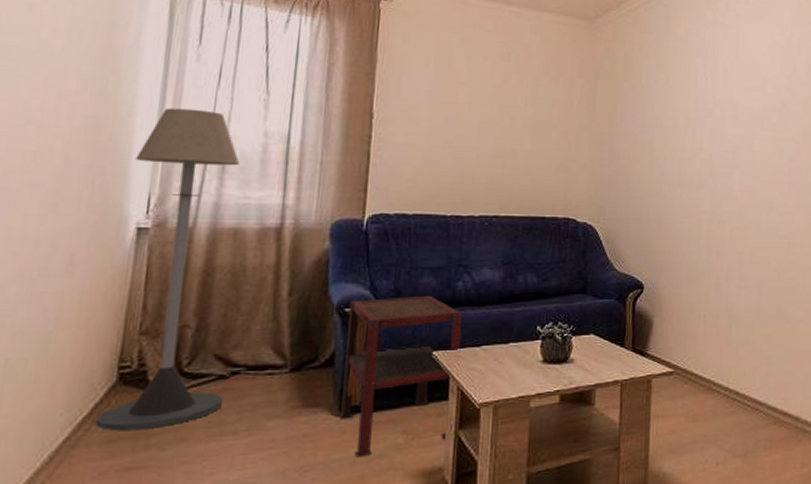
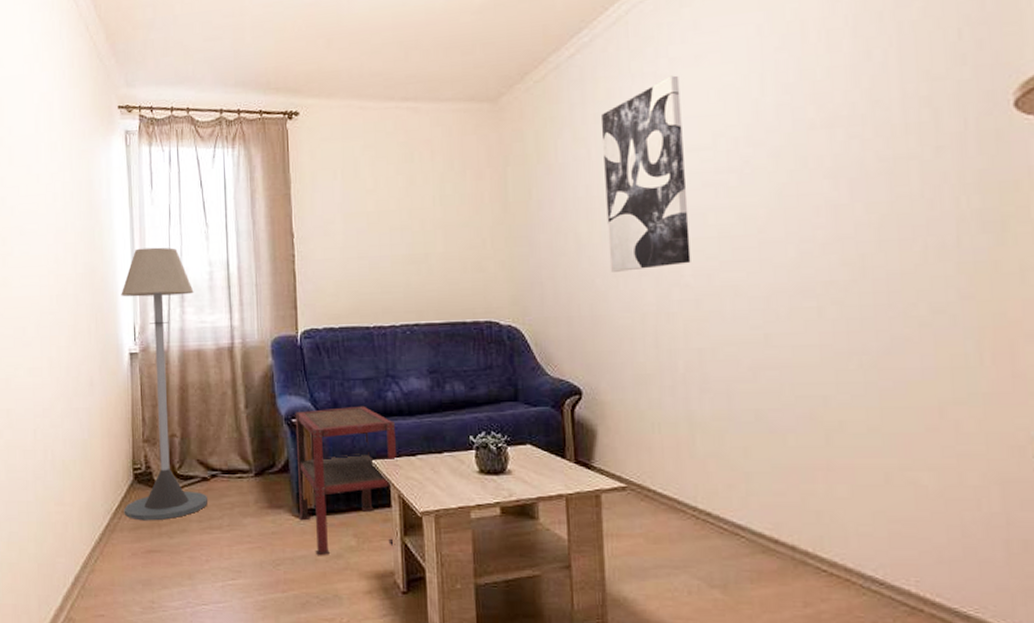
wall art: none [676,27,742,183] -> present [600,75,691,272]

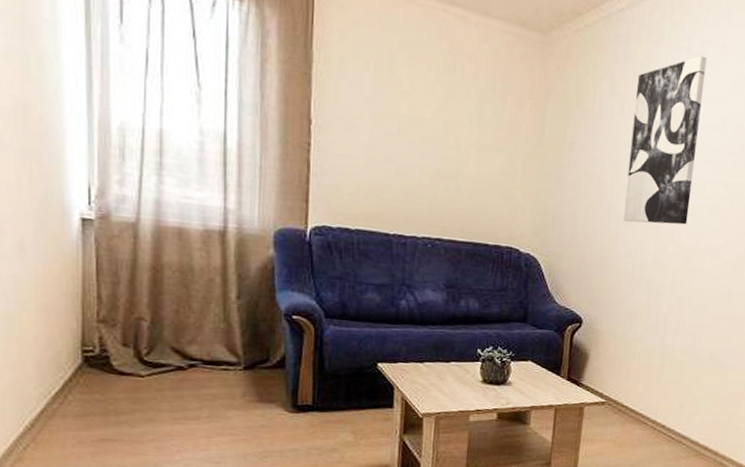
floor lamp: present [121,247,207,521] -> none [67,93,183,408]
side table: present [295,405,398,556] -> none [292,309,406,450]

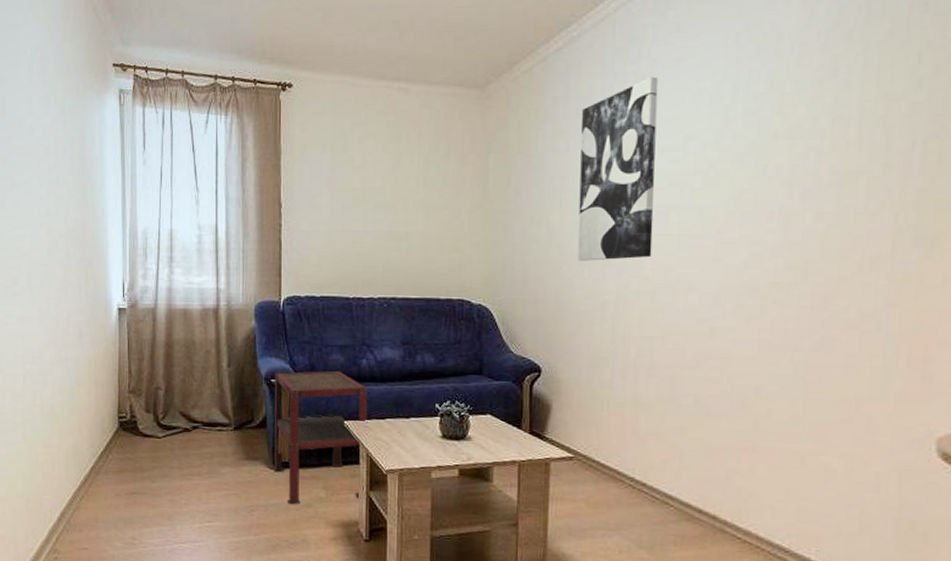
side table: none [292,309,406,450] -> present [273,370,368,505]

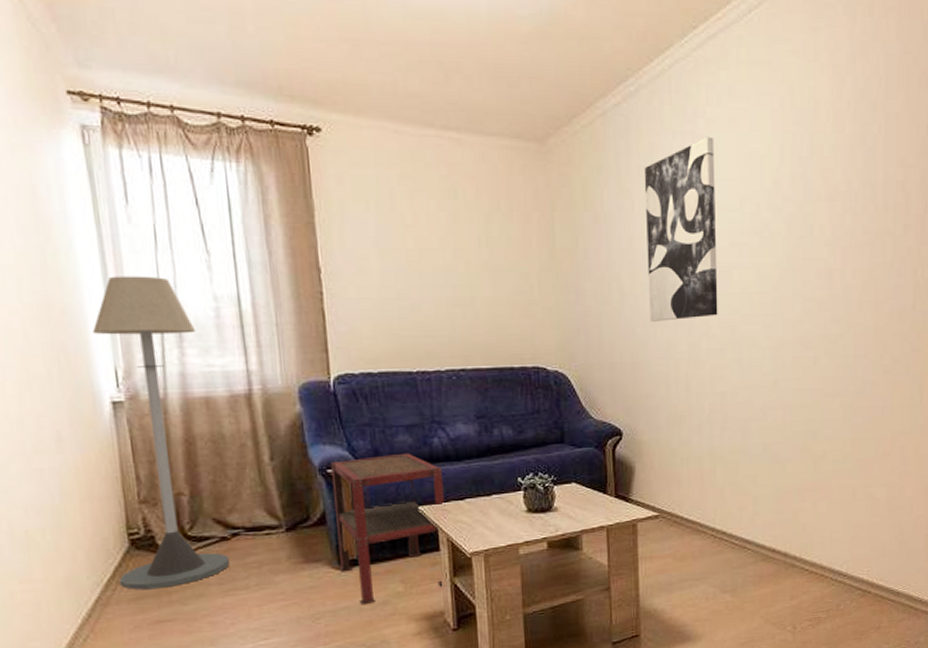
floor lamp: none [109,208,188,466] -> present [92,276,229,590]

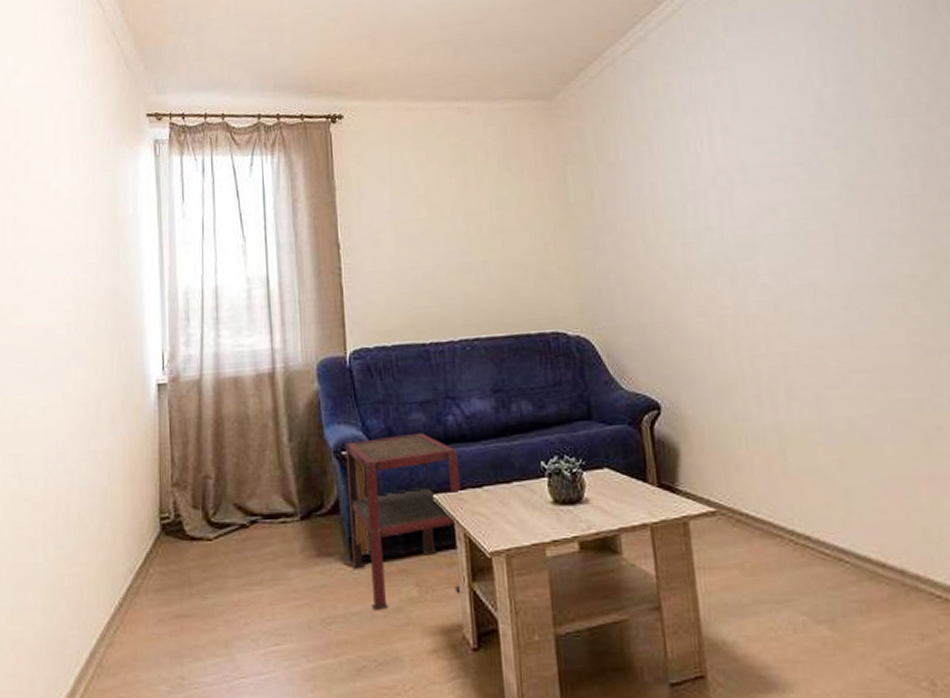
floor lamp: present [92,276,229,590] -> none [148,264,246,580]
wall art: present [644,136,718,322] -> none [660,68,766,274]

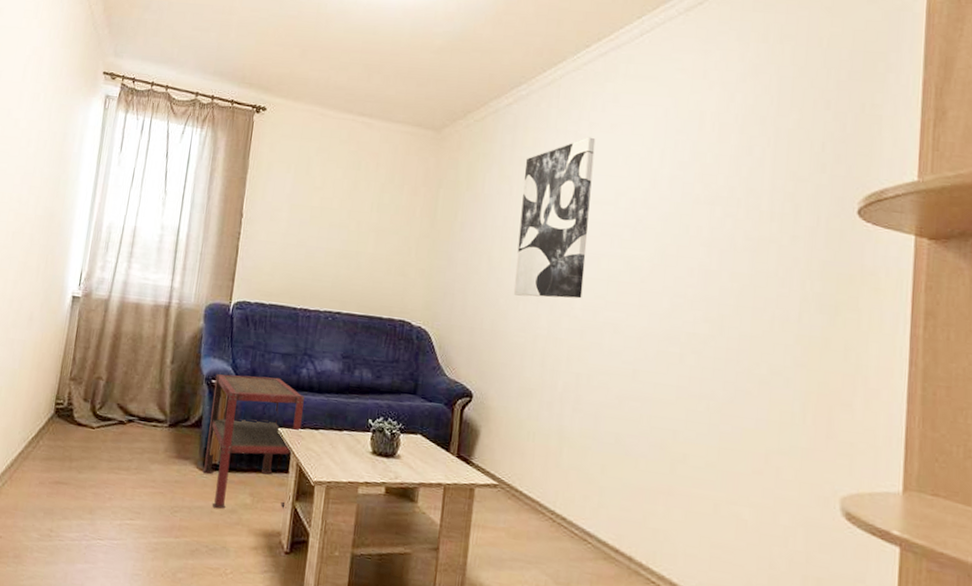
wall art: none [660,68,766,274] -> present [513,137,596,299]

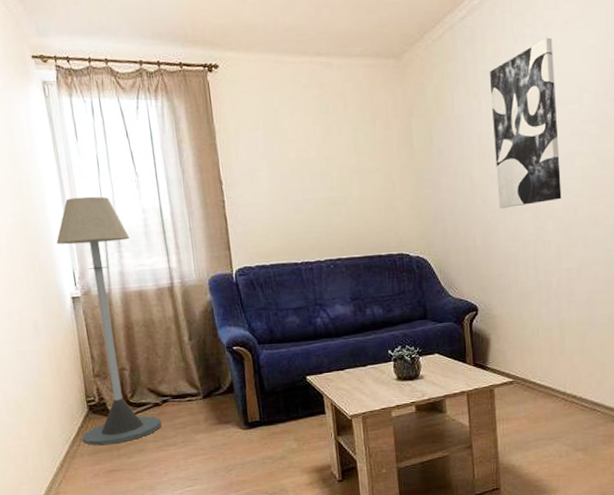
floor lamp: none [39,202,143,455] -> present [56,196,161,446]
side table: present [202,374,305,509] -> none [235,331,331,460]

